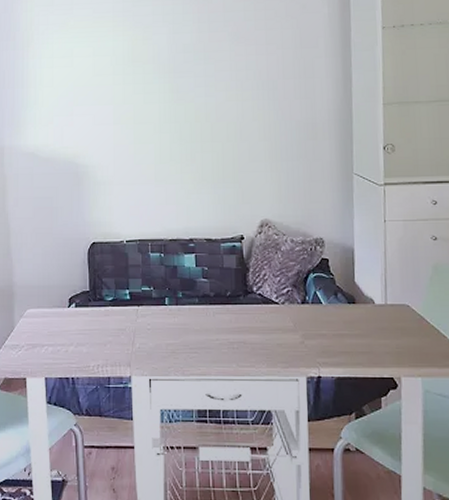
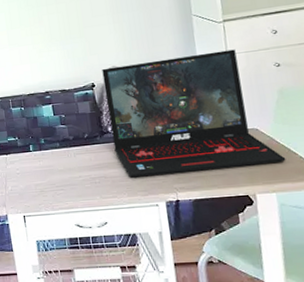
laptop: none [253,216,435,347] -> present [102,49,286,178]

